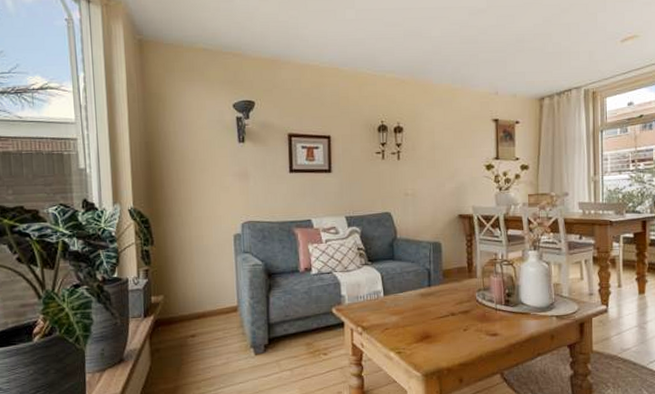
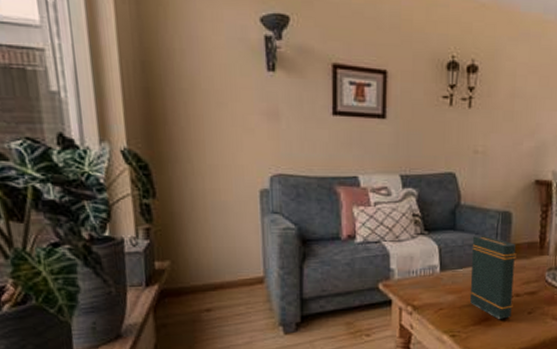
book: none [409,263,450,337] -> present [470,235,516,320]

